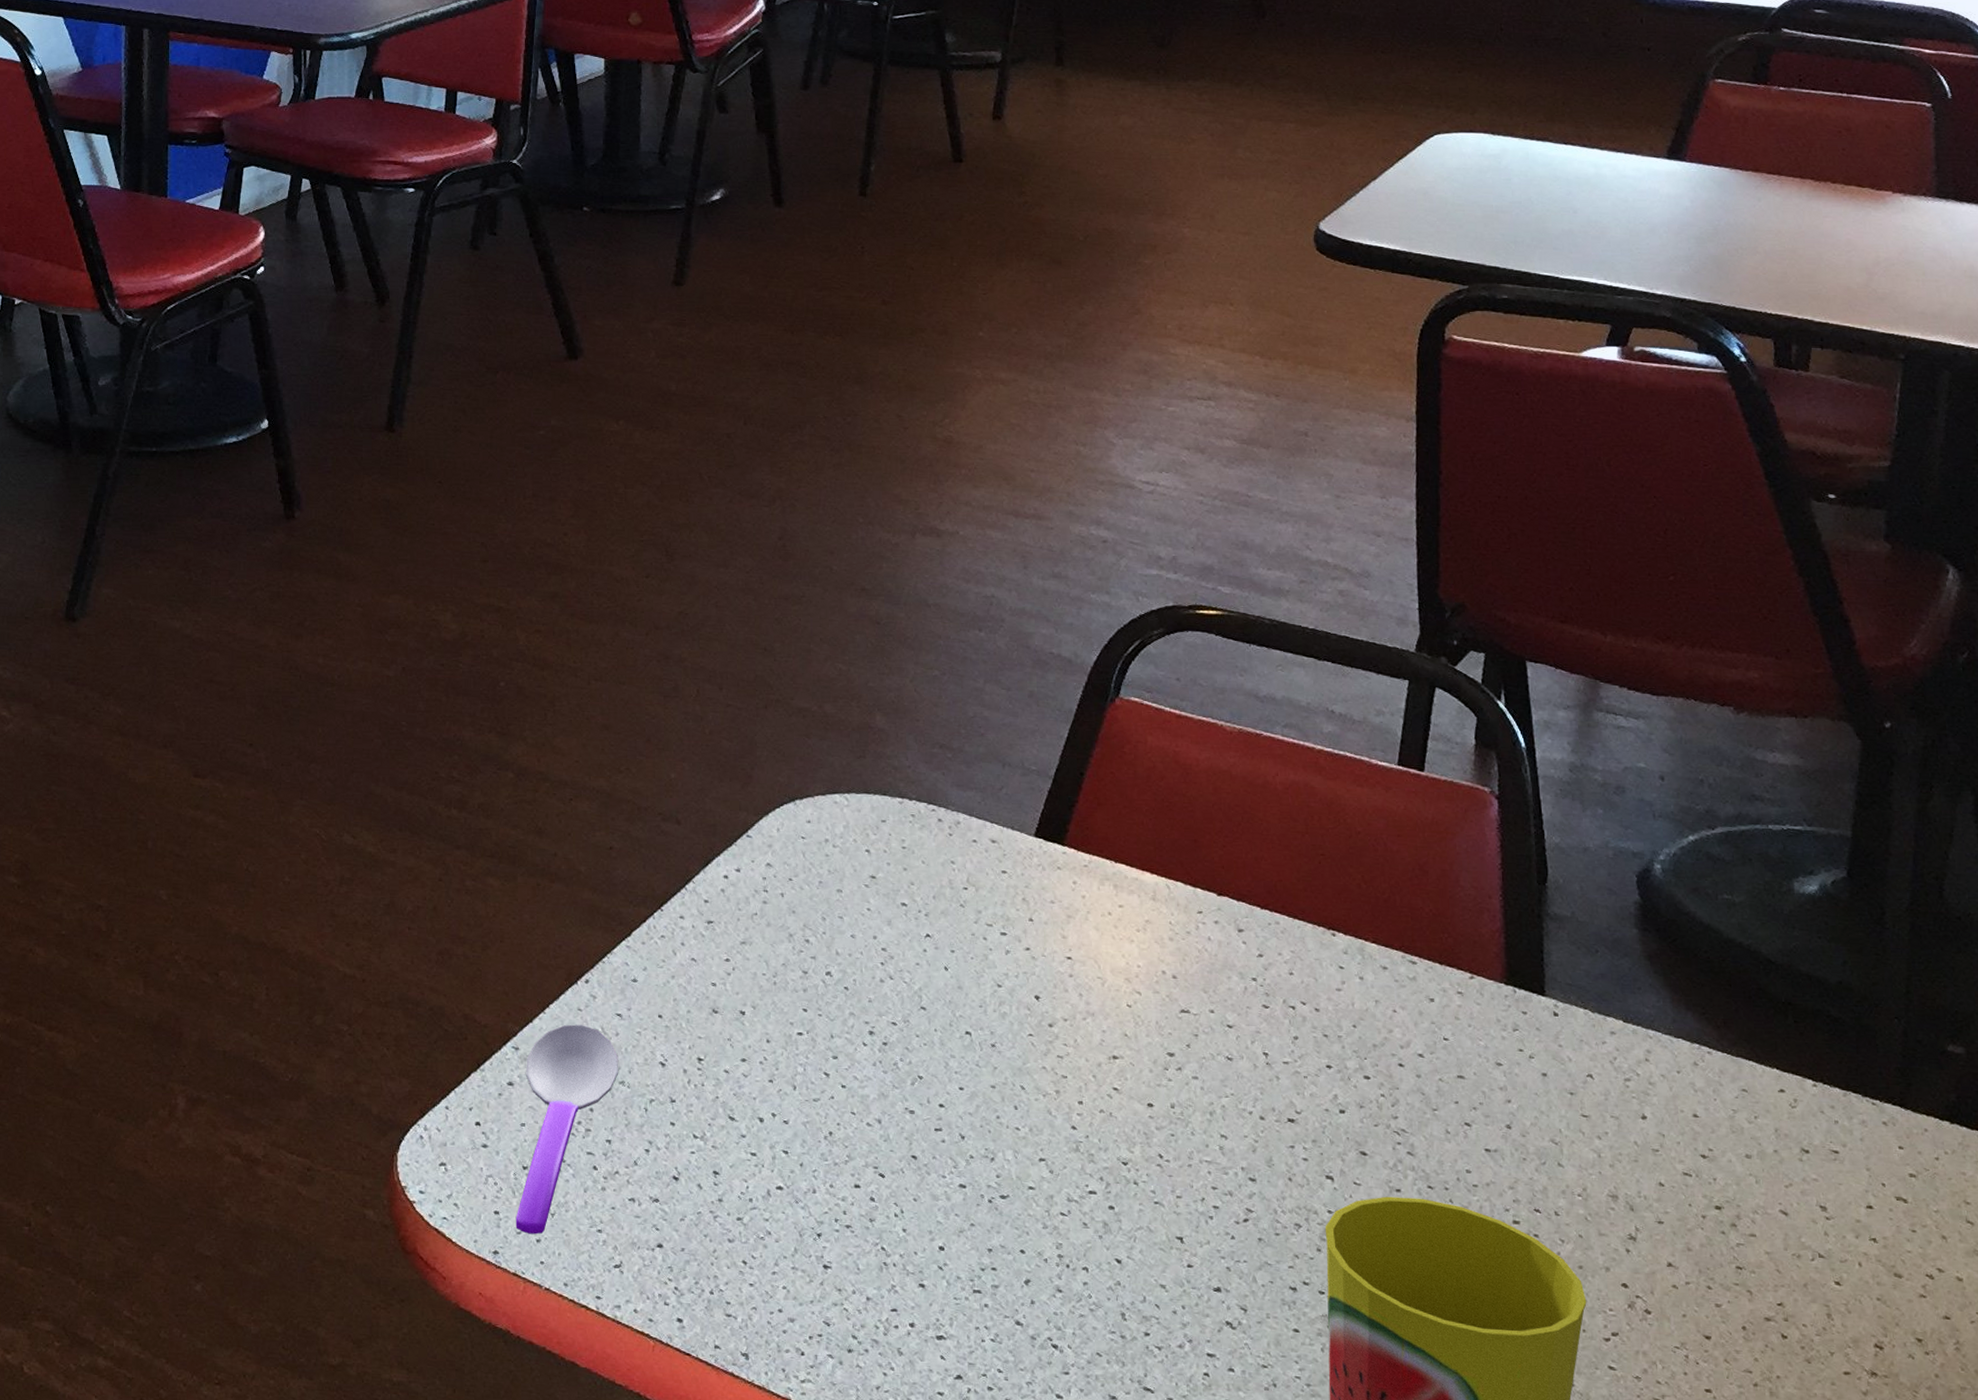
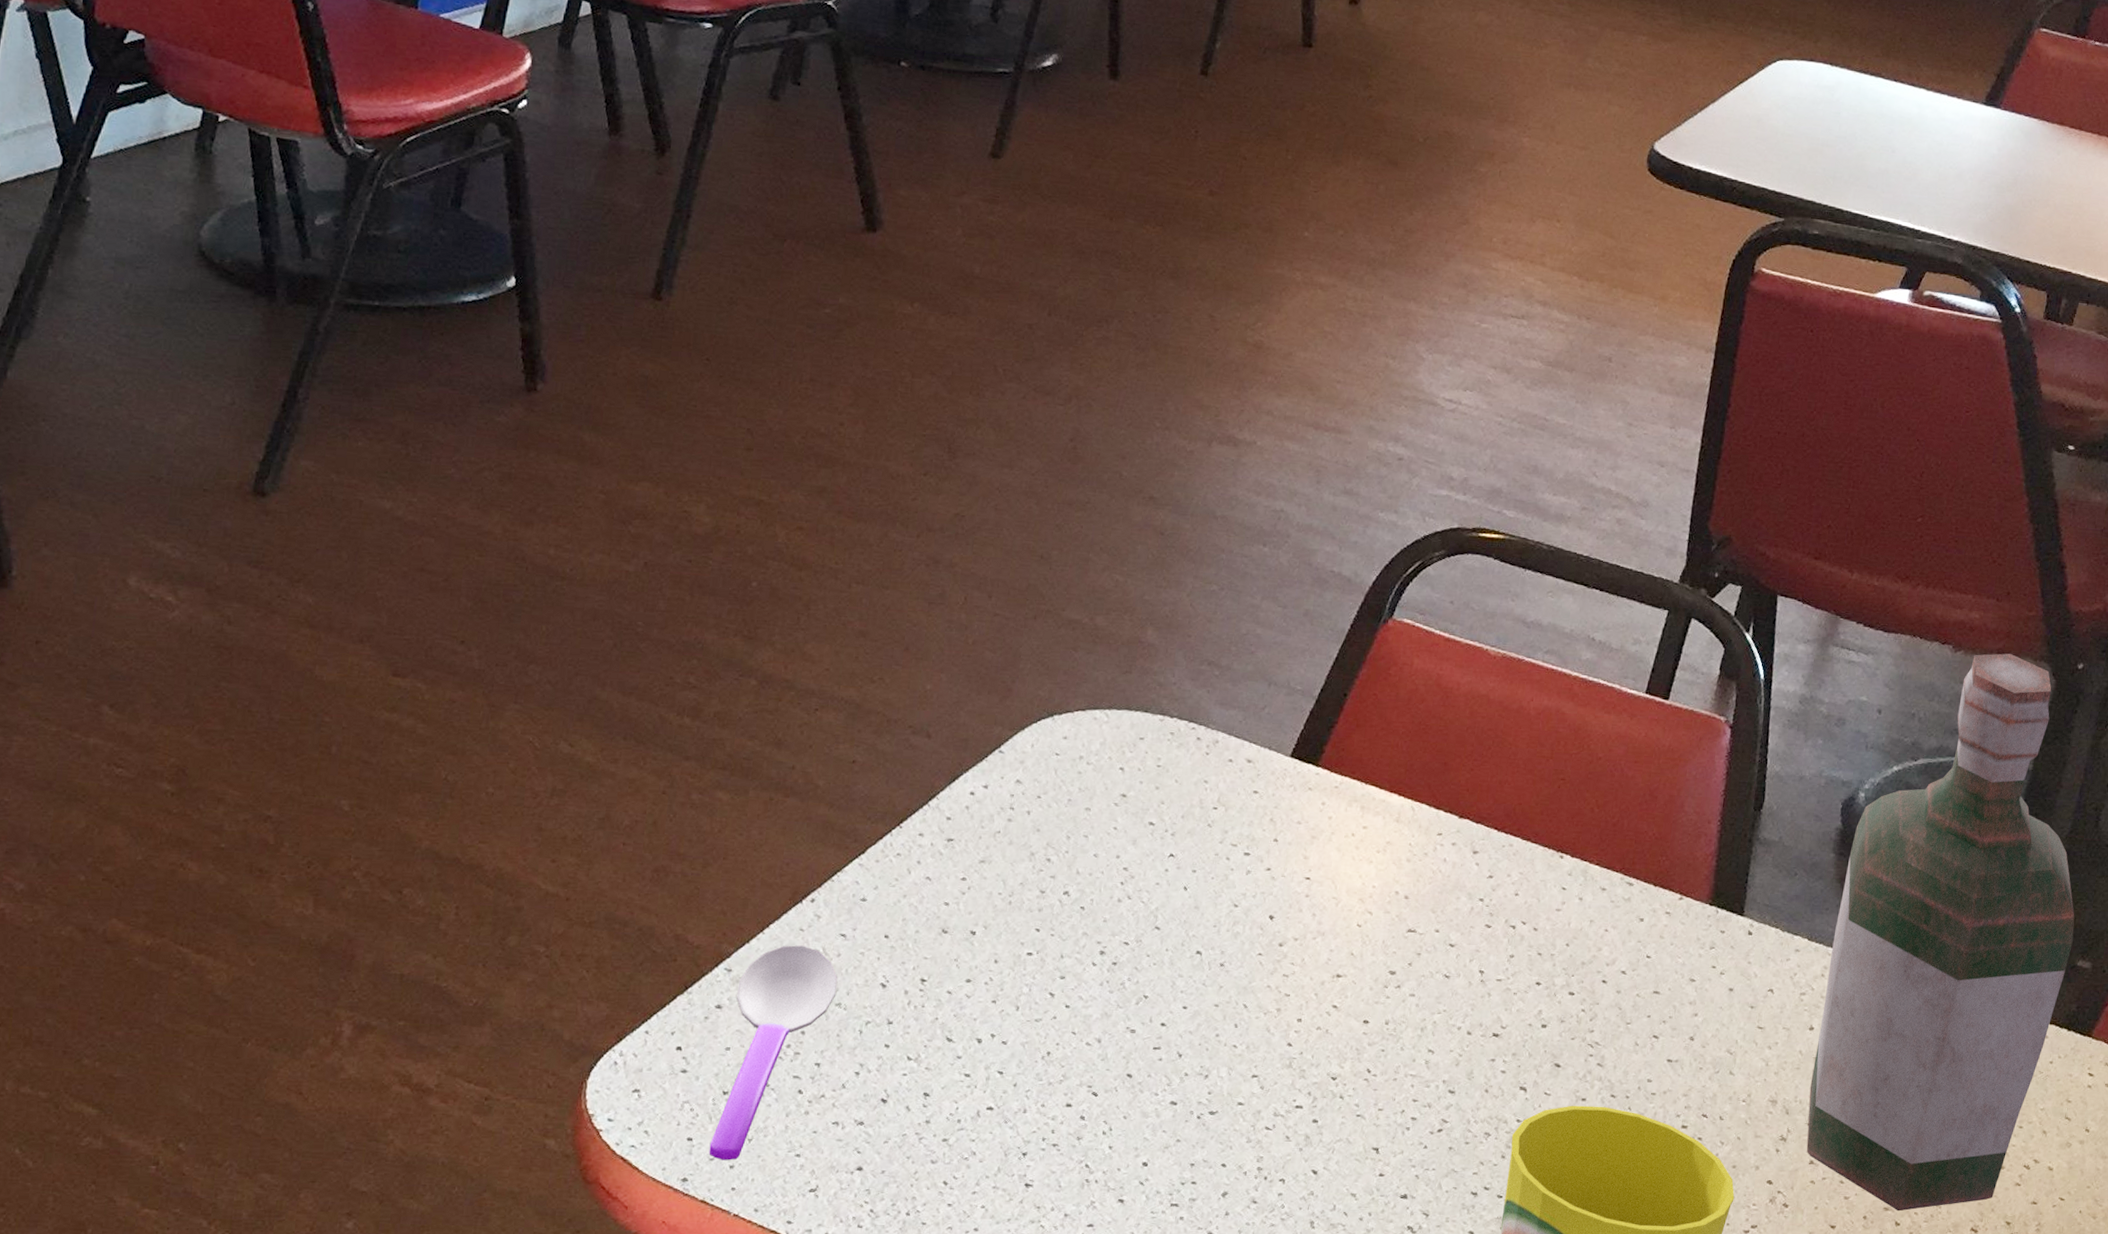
bottle: none [1652,714,1938,1323] -> present [1806,653,2075,1212]

